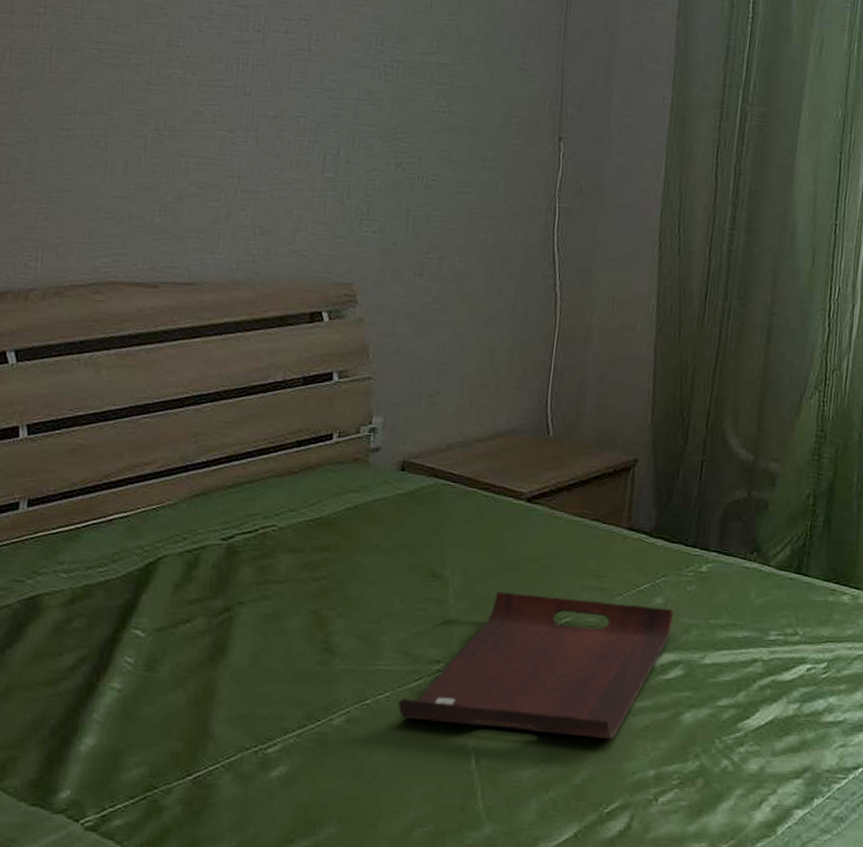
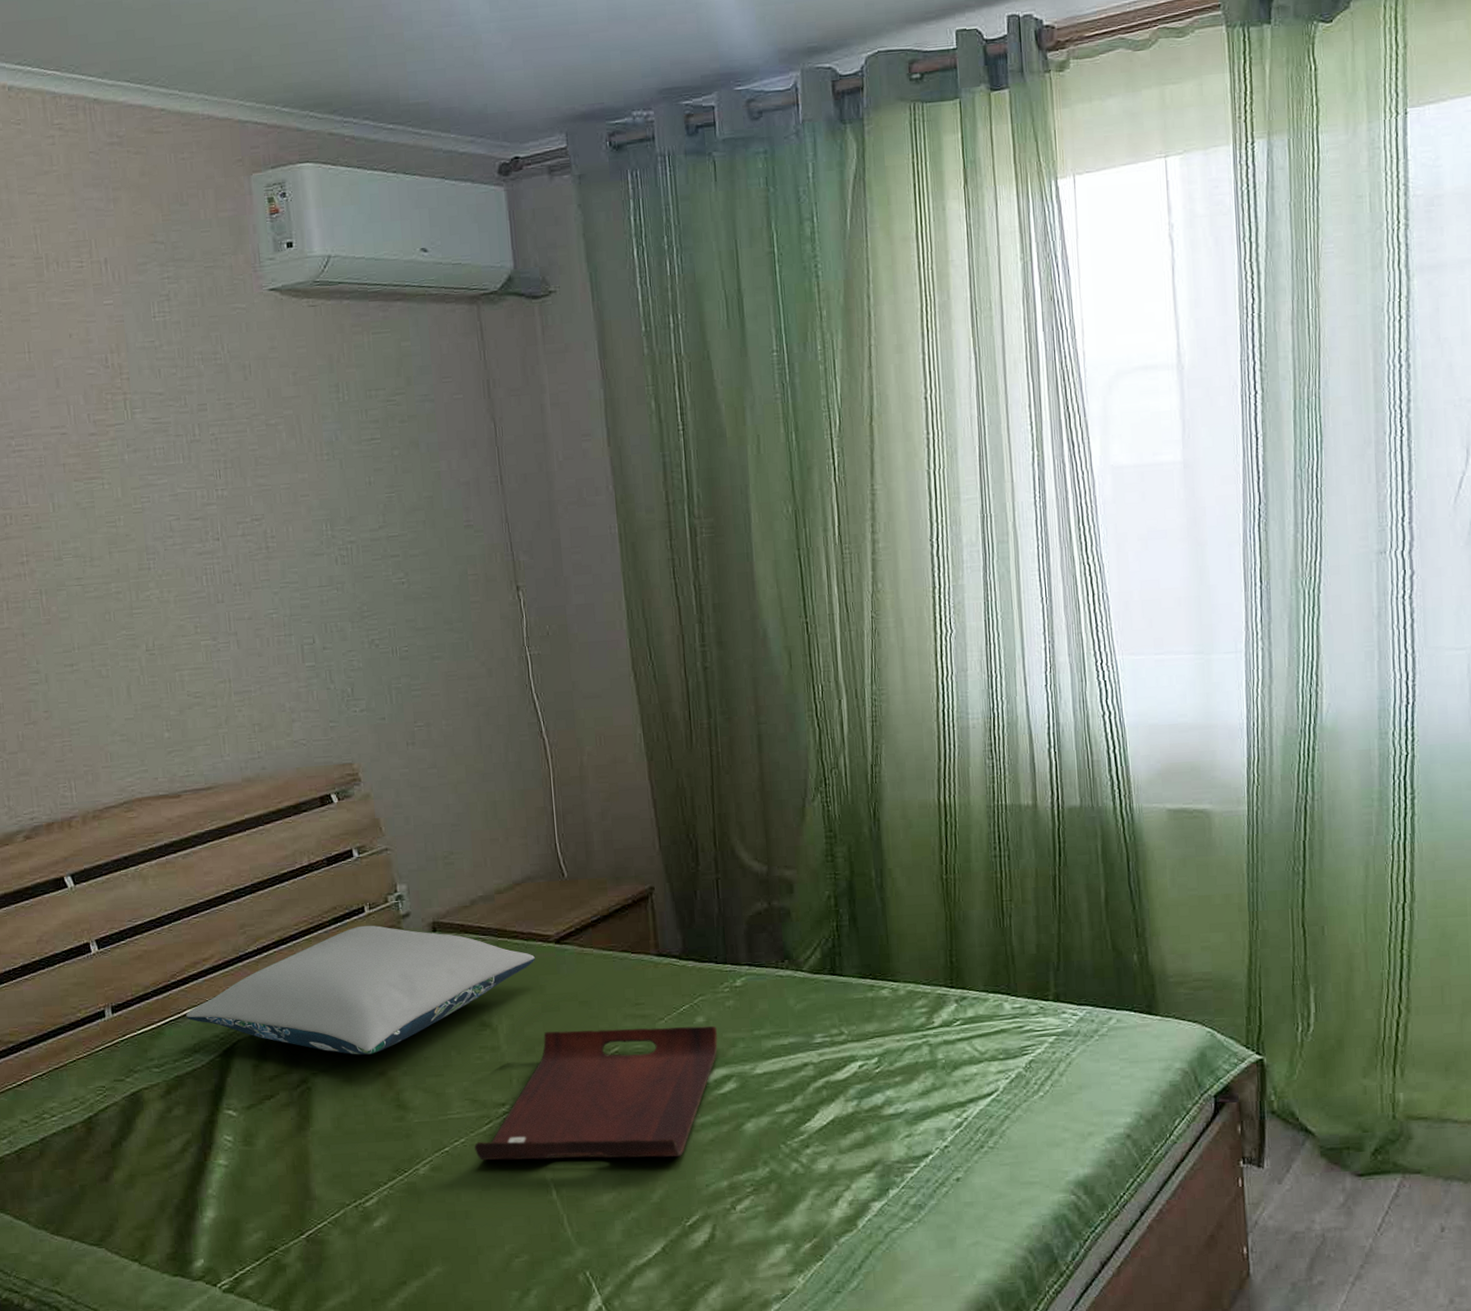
pillow: none [111,453,503,590] -> present [186,925,535,1055]

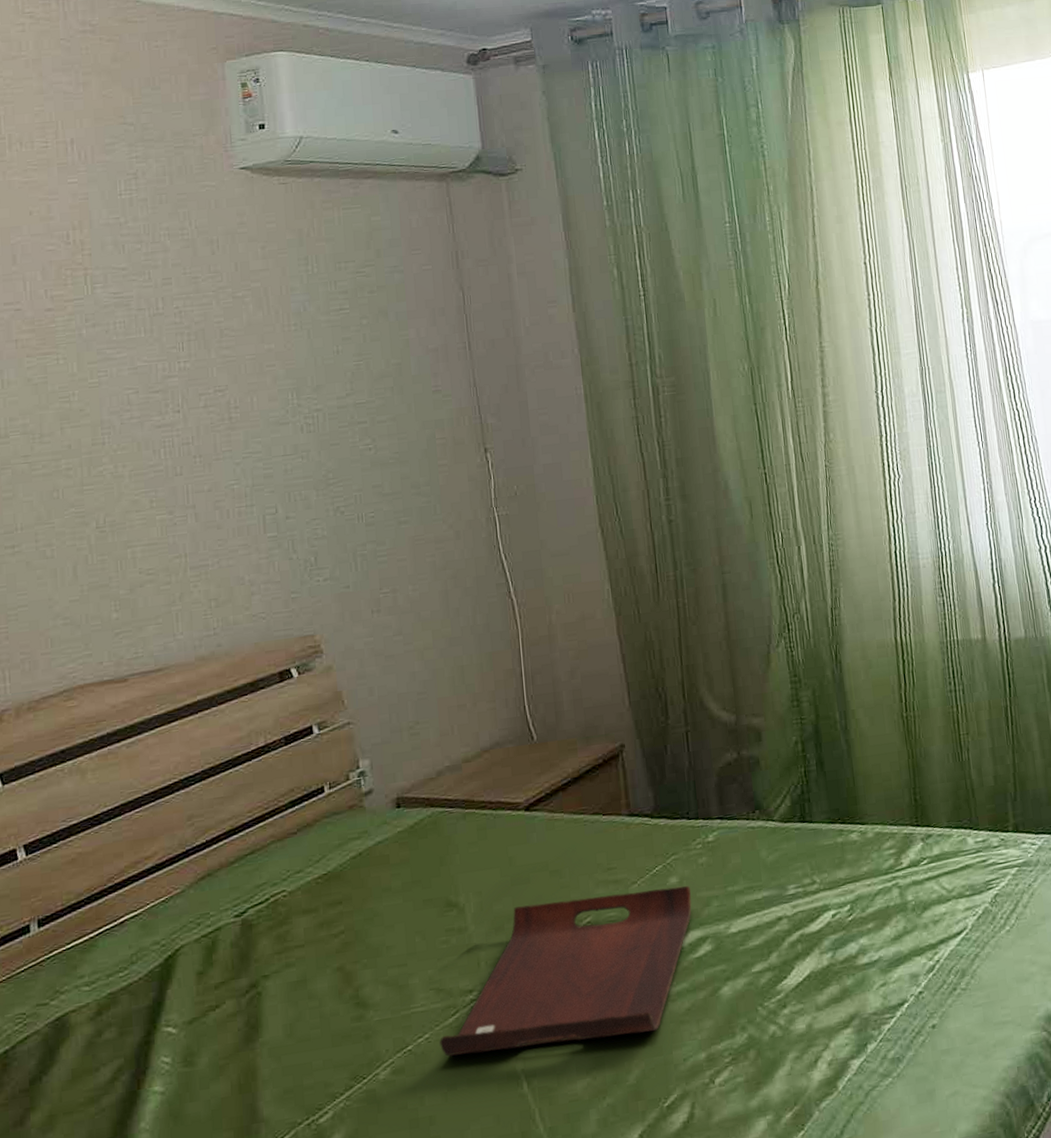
pillow: present [186,925,535,1055] -> none [123,806,504,951]

